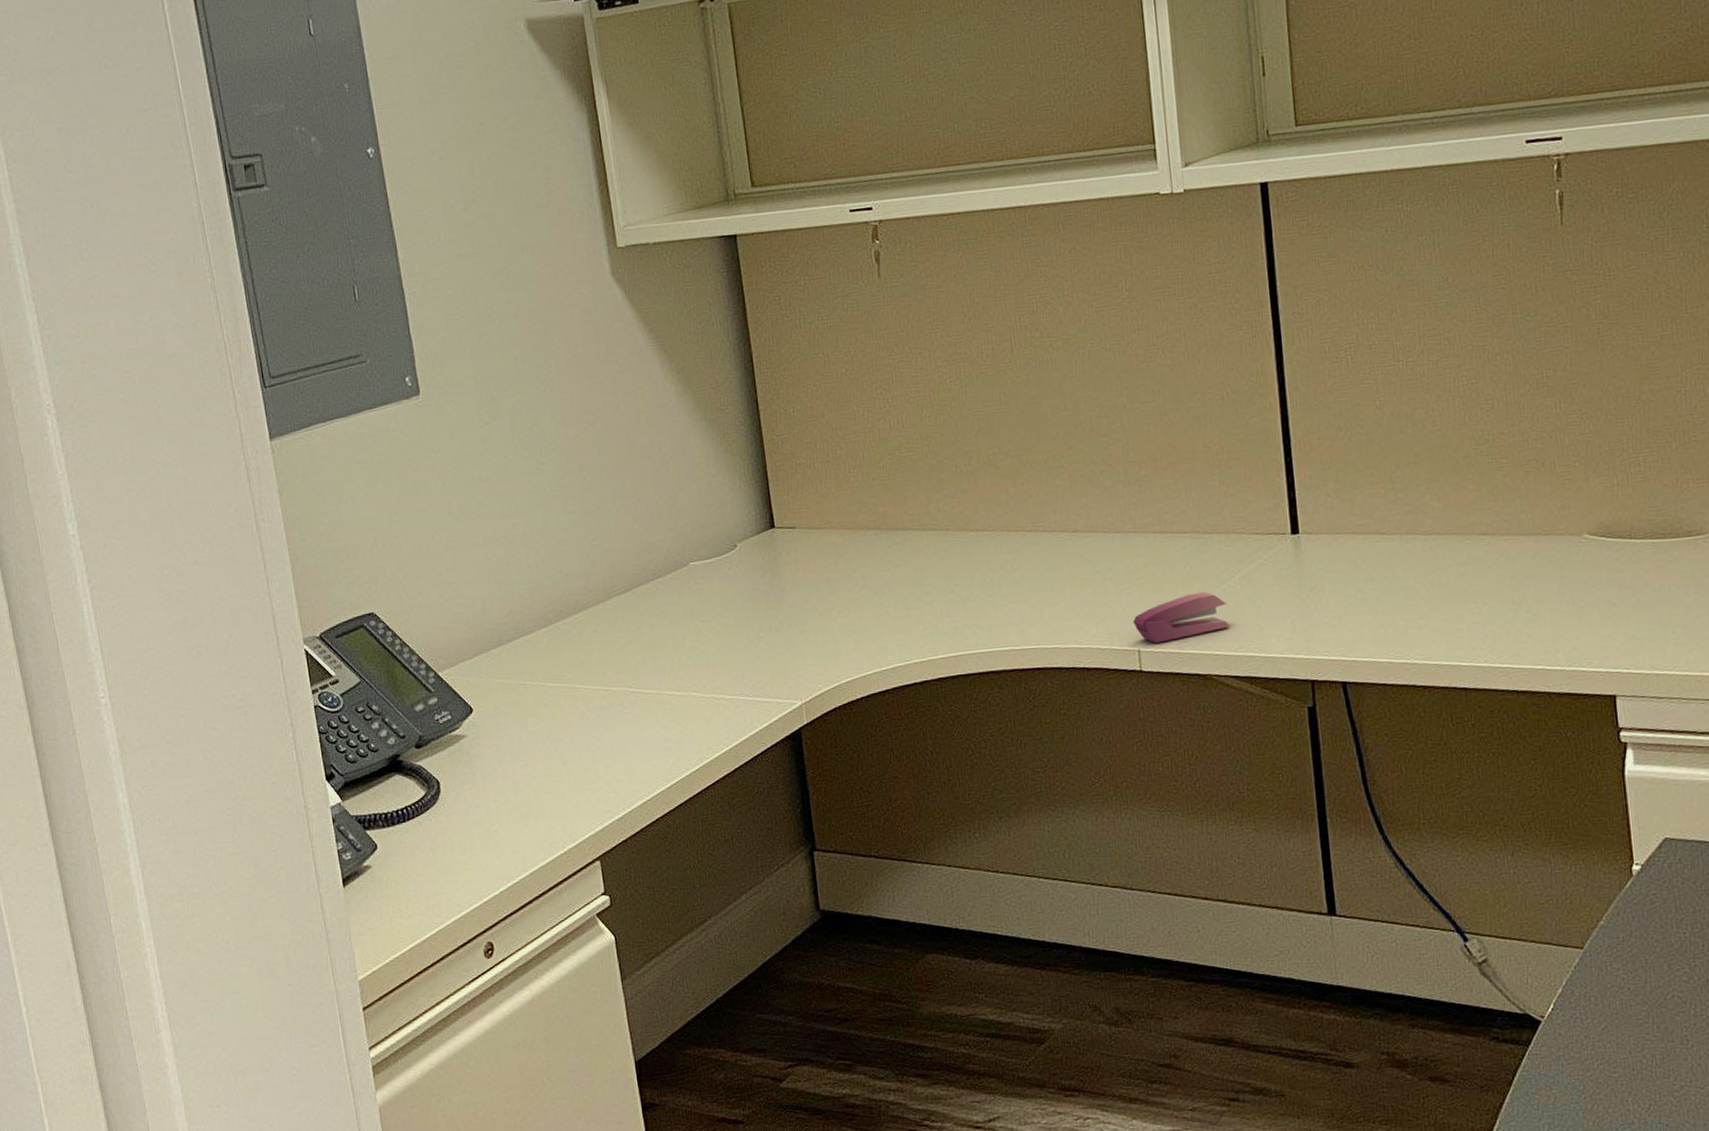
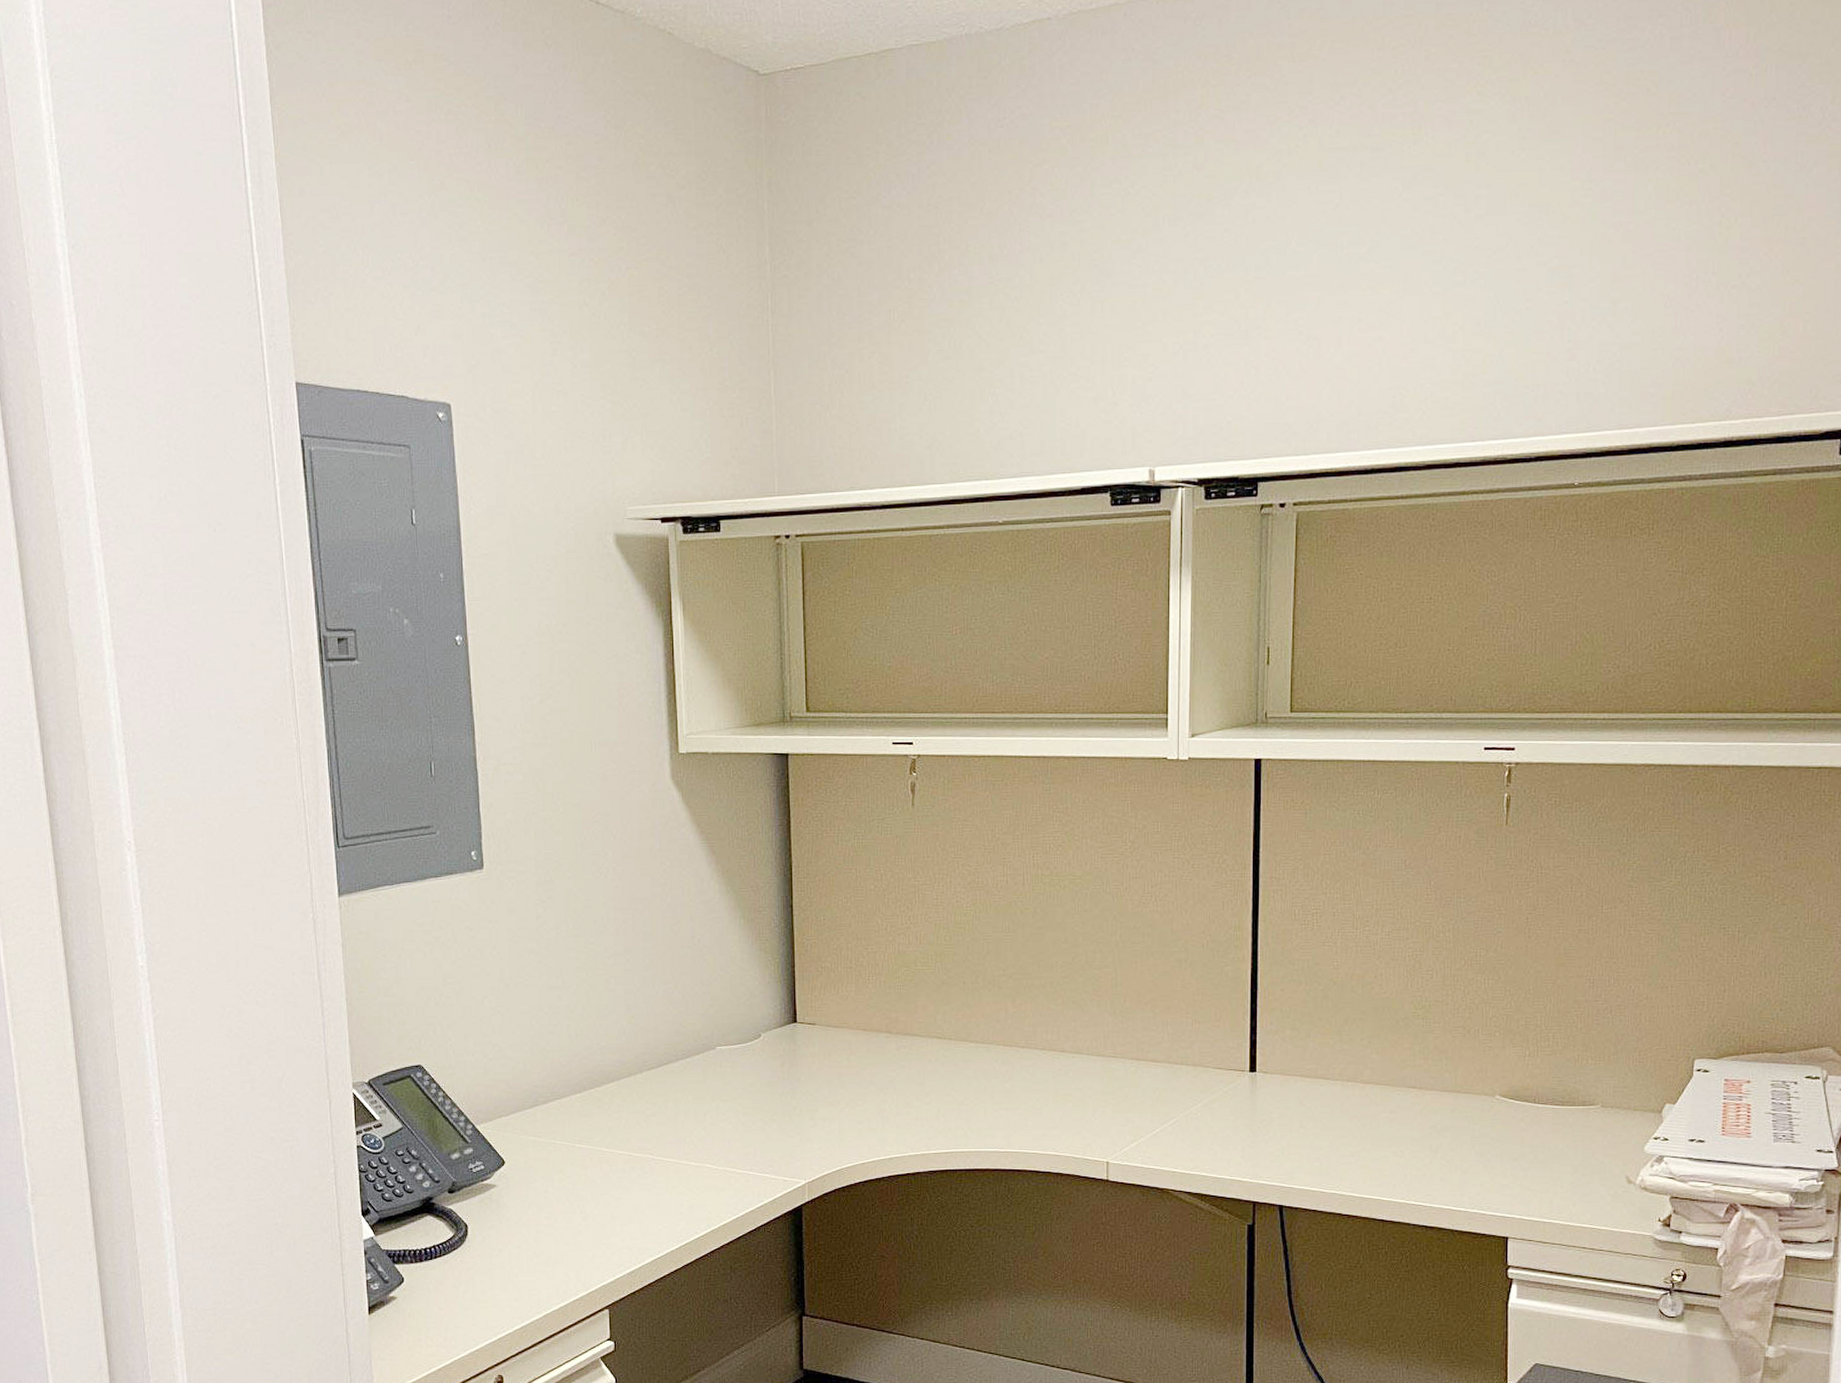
stapler: present [1133,592,1231,643] -> none [1105,1116,1189,1157]

